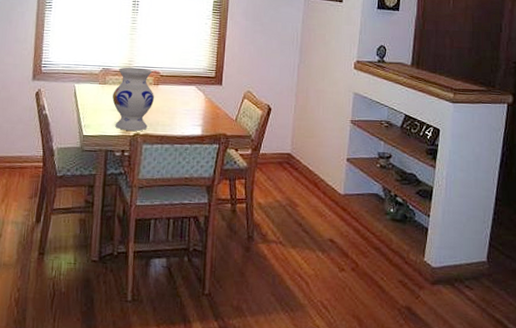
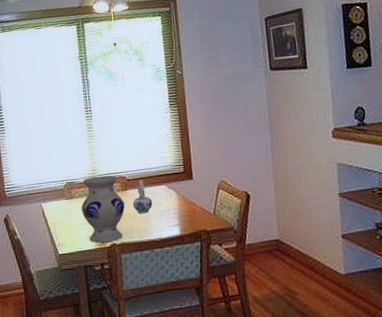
ceramic pitcher: none [162,77,181,110] -> present [132,179,153,214]

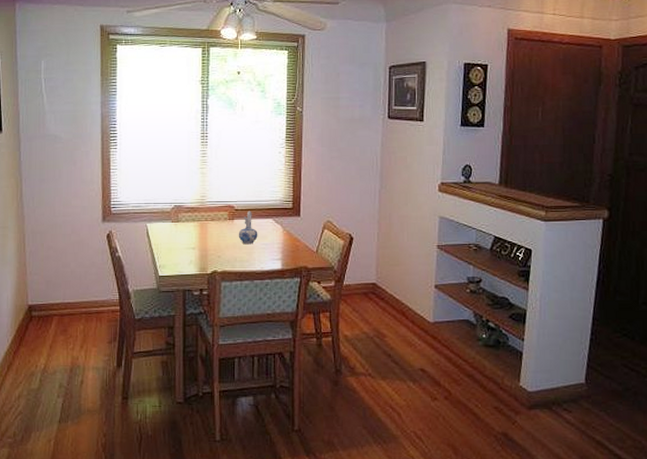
vase: present [81,175,125,243] -> none [187,202,230,268]

